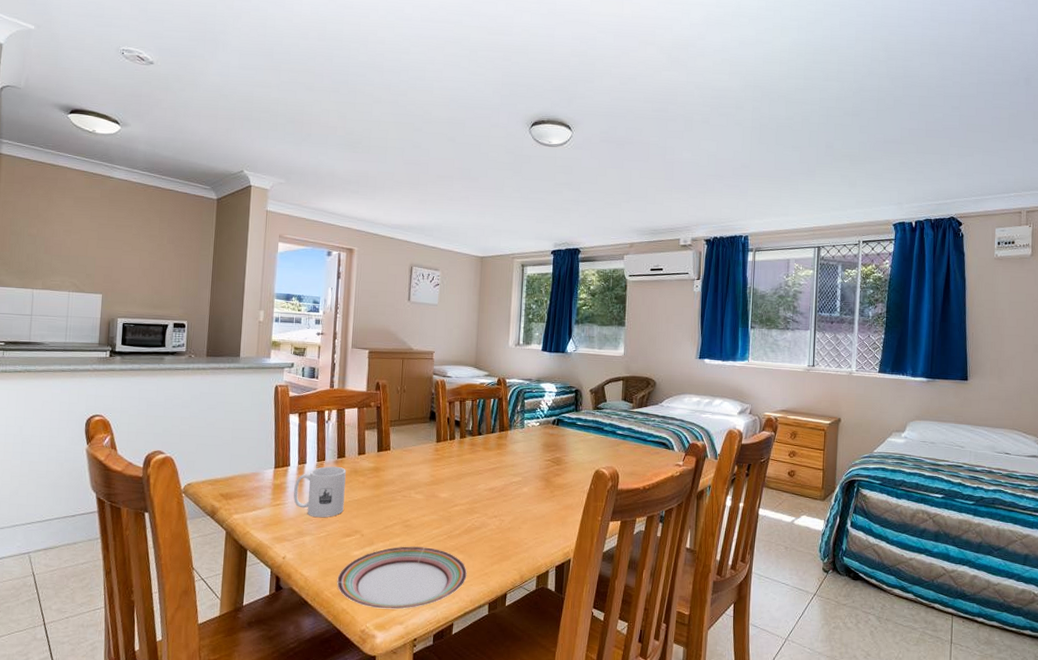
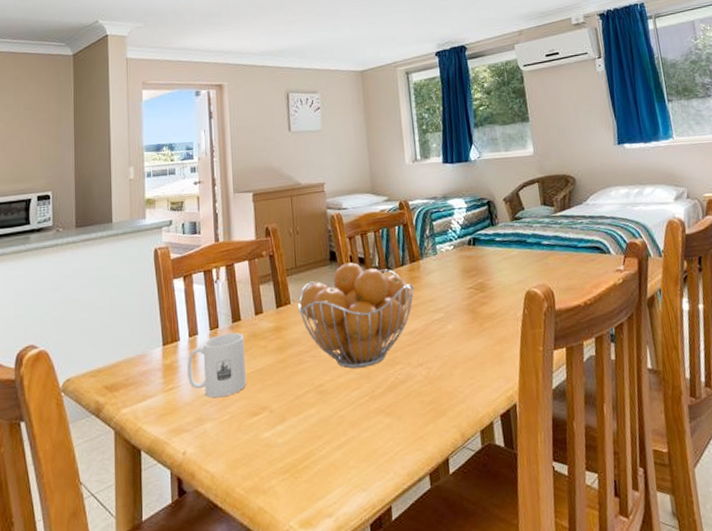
plate: present [337,546,467,610] -> none [248,414,399,501]
fruit basket: none [396,423,500,512] -> present [298,262,414,369]

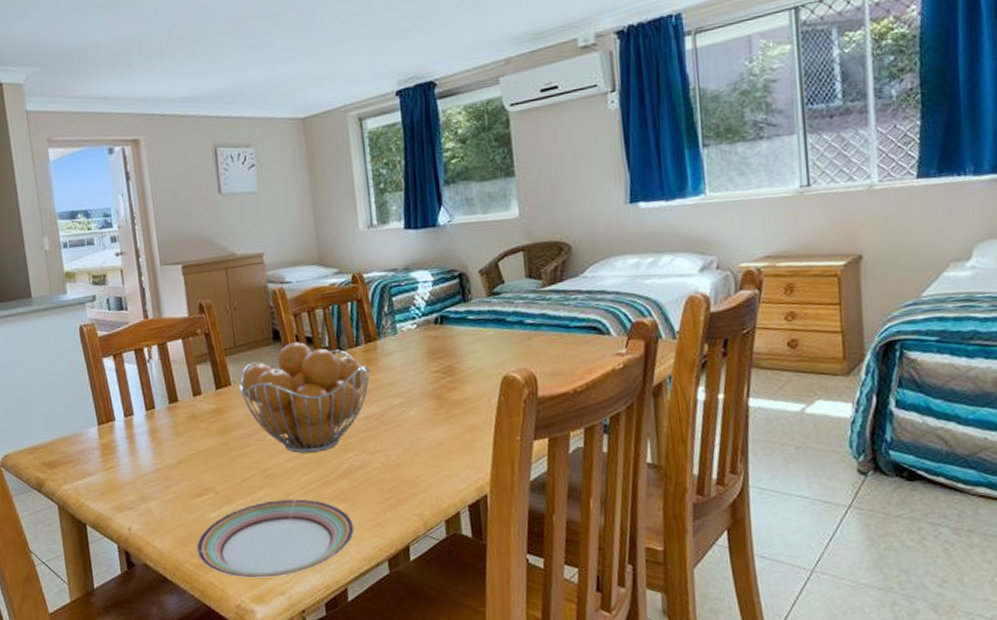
mug: present [187,333,246,398] -> none [125,414,189,478]
plate: none [248,414,399,501] -> present [196,499,355,578]

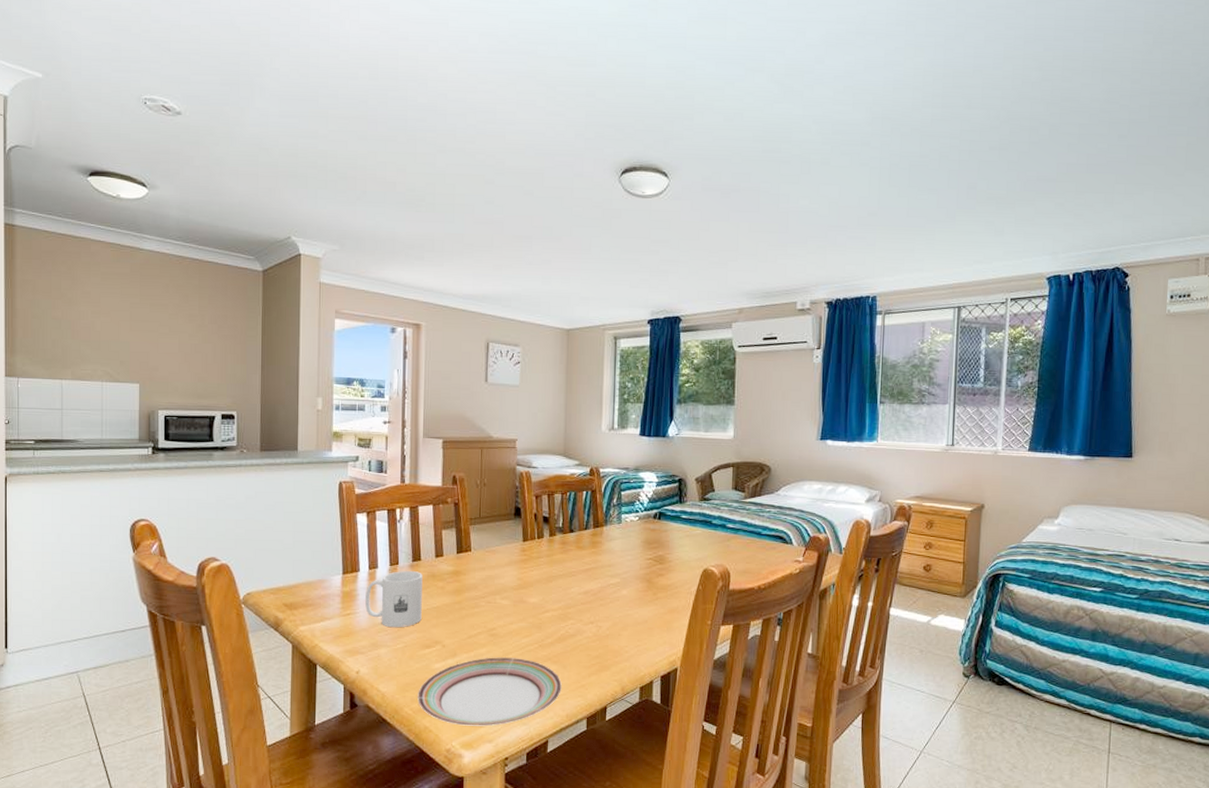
mug: none [125,414,189,478] -> present [365,571,423,628]
fruit basket: present [239,342,371,453] -> none [478,520,594,618]

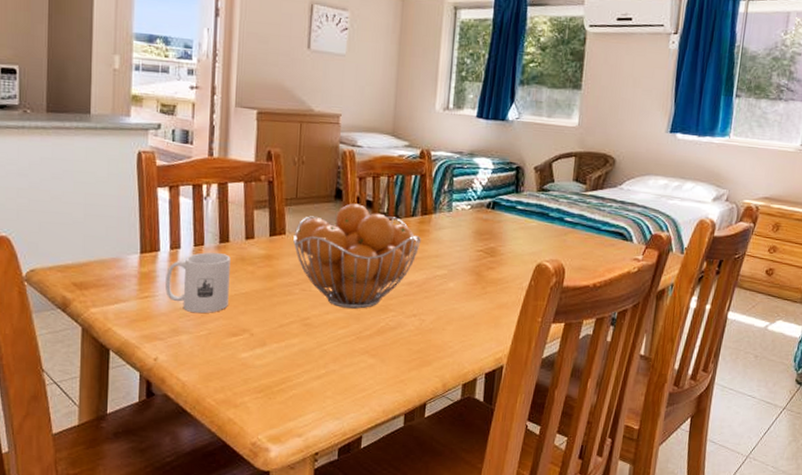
plate: present [418,657,562,726] -> none [221,348,379,420]
fruit basket: none [478,520,594,618] -> present [293,203,421,309]

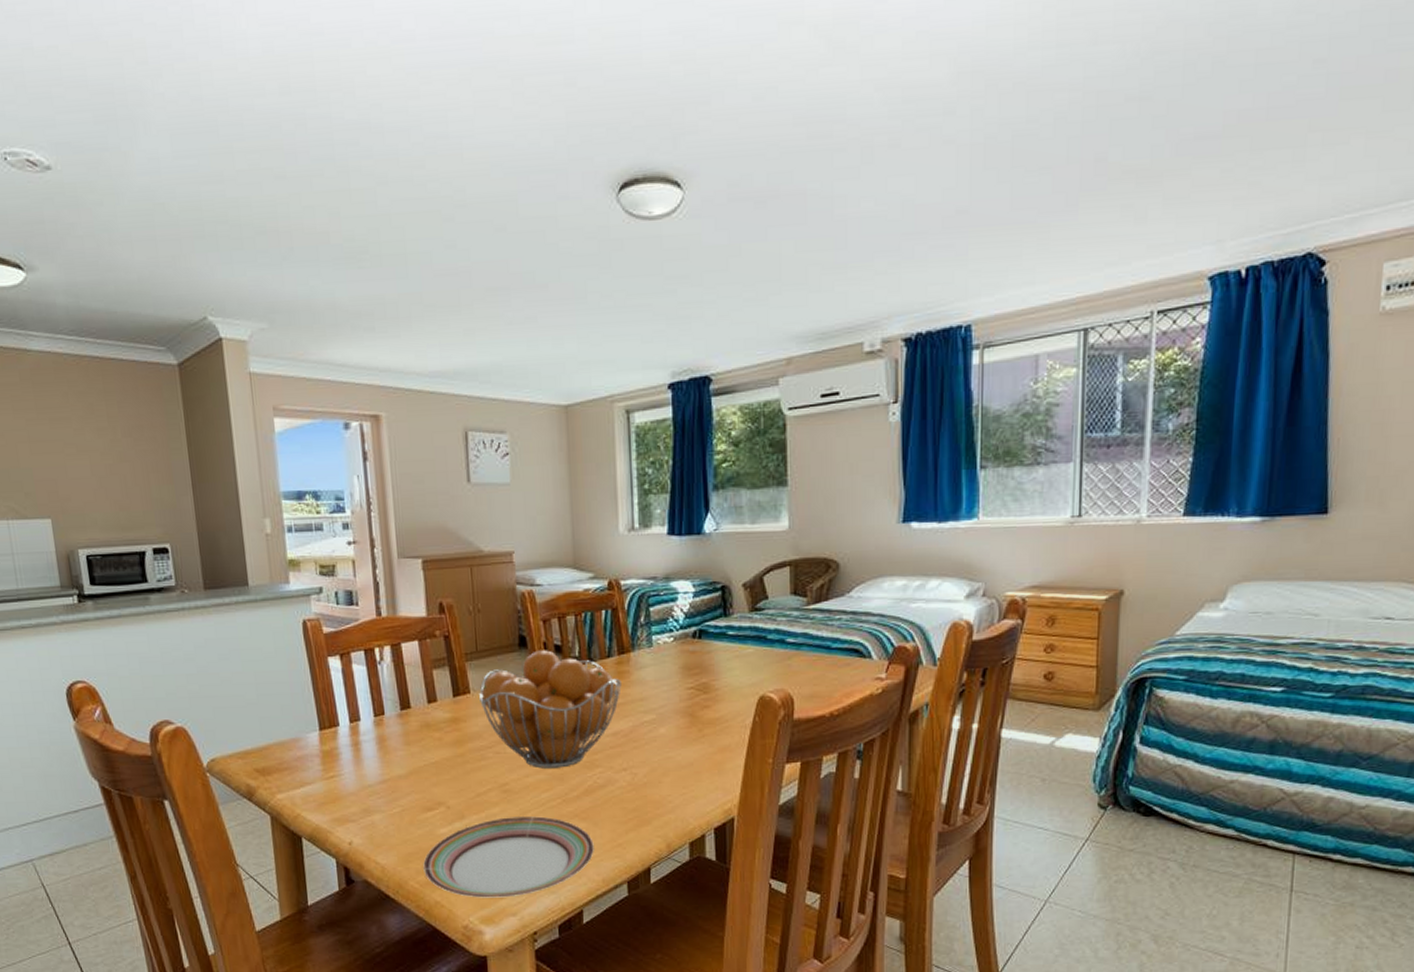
mug: present [165,252,231,314] -> none [349,721,419,790]
plate: none [221,348,379,420] -> present [423,816,594,898]

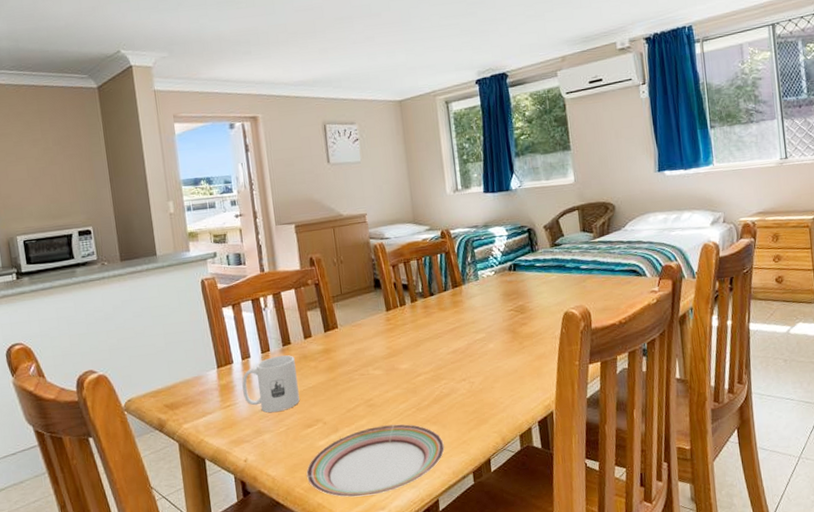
mug: none [349,721,419,790] -> present [242,355,300,413]
fruit basket: present [479,650,622,769] -> none [345,288,457,385]

